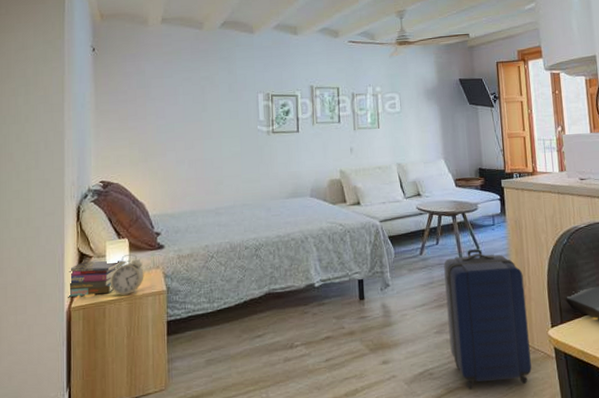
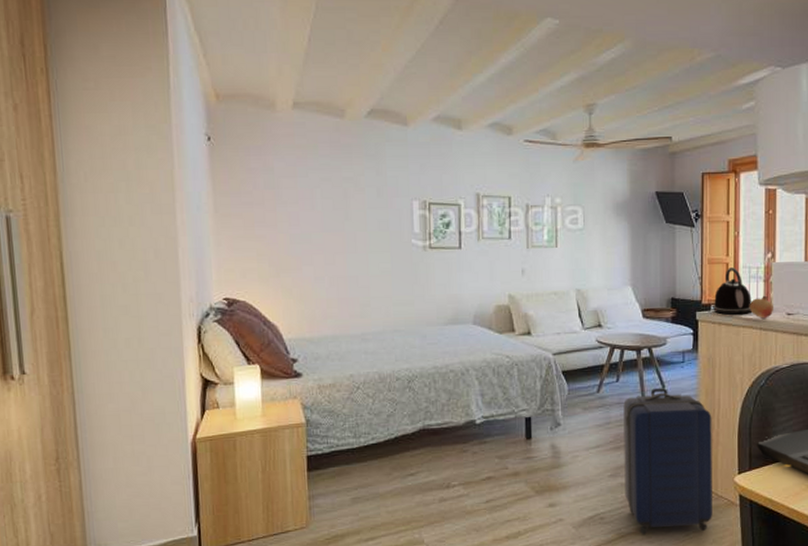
books: present [69,260,124,297] -> none [191,388,255,427]
alarm clock: present [110,254,144,297] -> none [239,382,280,428]
kettle: none [515,140,549,182] -> present [713,267,751,315]
fruit: none [546,163,569,184] -> present [749,295,774,319]

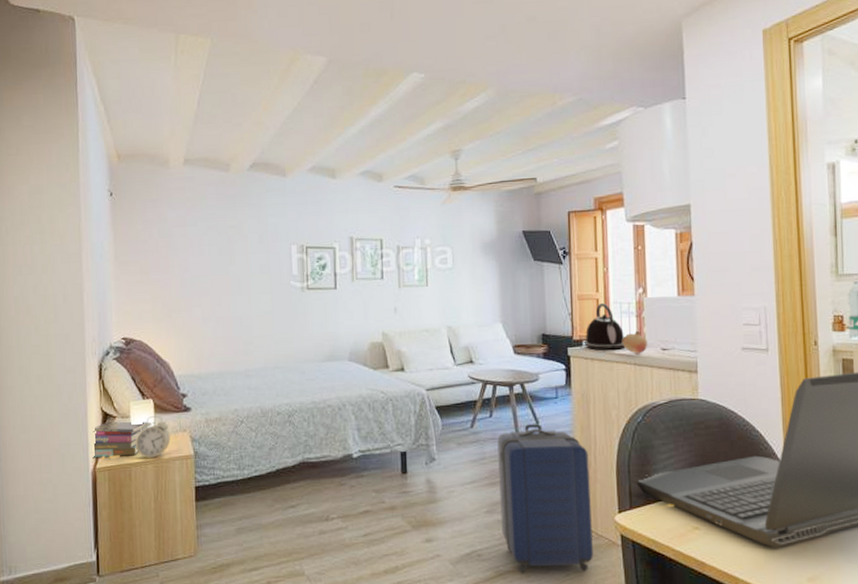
books: none [191,388,255,427] -> present [92,421,149,457]
alarm clock: none [239,382,280,428] -> present [135,416,171,459]

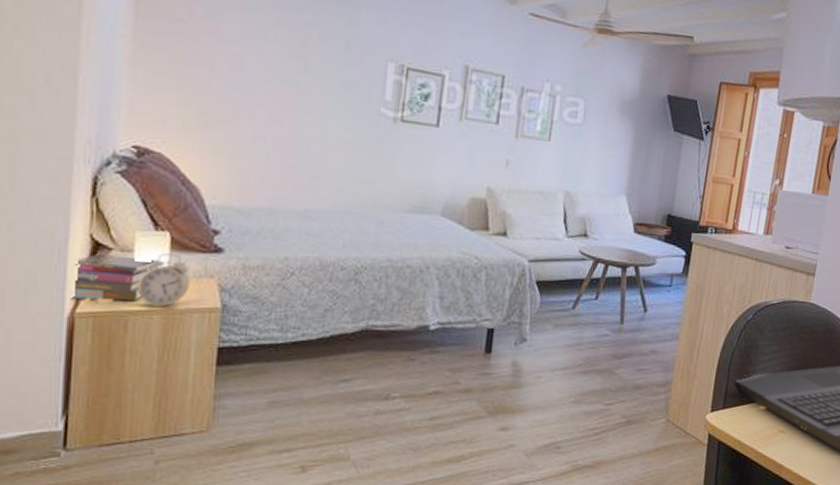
suitcase: present [497,424,593,574] -> none [586,311,692,469]
kettle: present [585,303,625,350] -> none [710,189,752,242]
fruit: present [622,330,648,354] -> none [748,224,774,249]

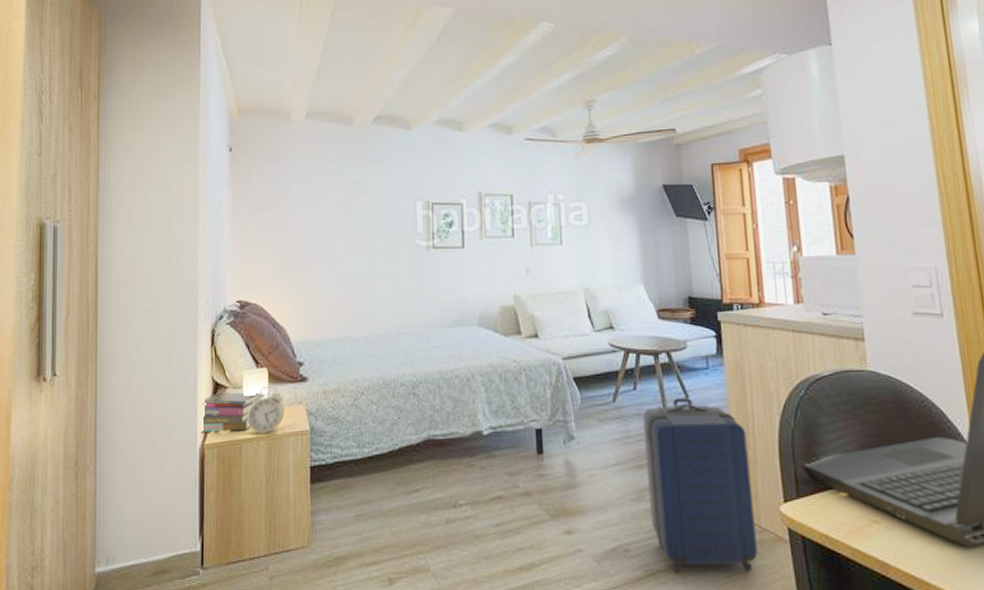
suitcase: none [586,311,692,469] -> present [643,398,758,574]

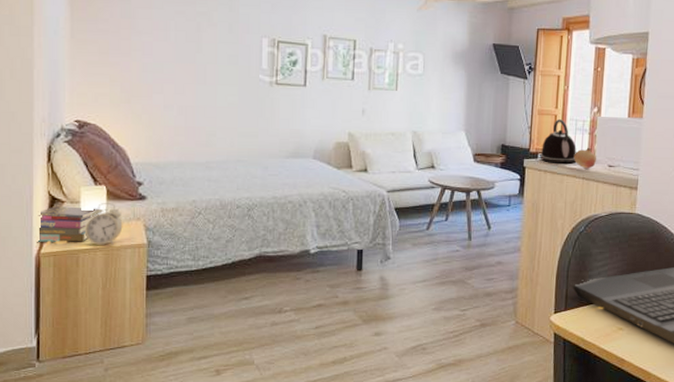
suitcase: present [643,398,758,574] -> none [447,229,533,366]
kettle: none [736,263,781,315] -> present [540,119,577,164]
fruit: none [777,293,807,319] -> present [573,147,597,169]

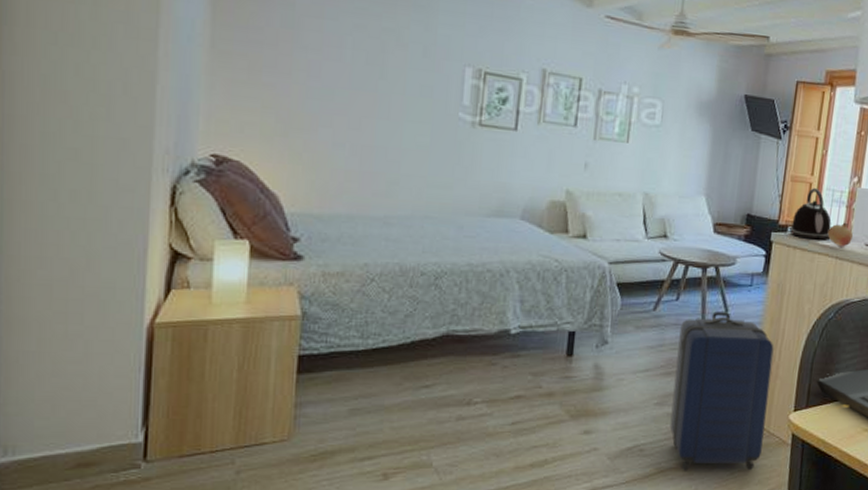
books: present [38,206,100,242] -> none [152,263,240,311]
alarm clock: present [84,203,123,246] -> none [216,262,270,316]
suitcase: none [447,229,533,366] -> present [669,311,774,471]

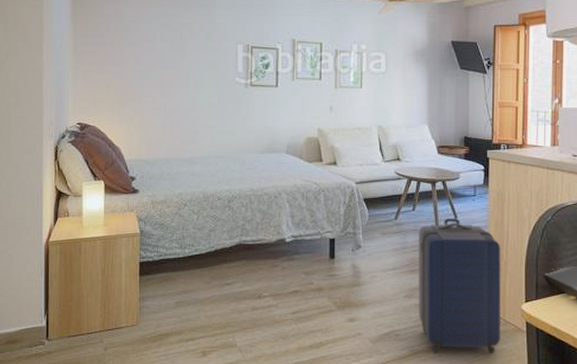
kettle: present [790,188,832,240] -> none [503,111,539,154]
fruit: present [827,222,854,247] -> none [537,137,561,159]

